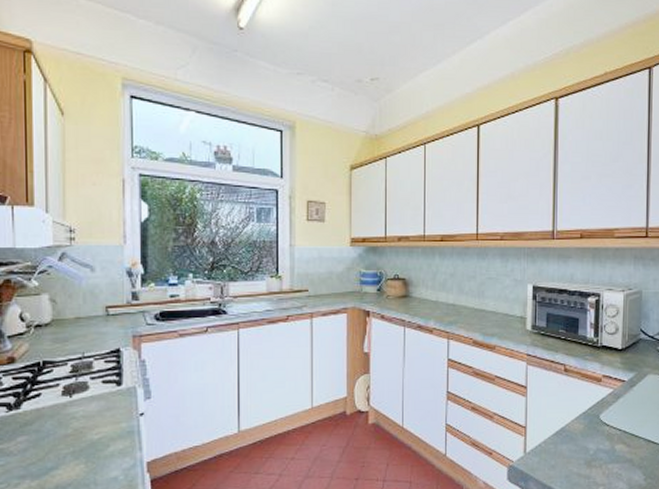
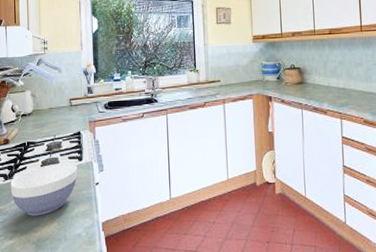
bowl: none [16,388,115,457] -> present [10,163,78,216]

